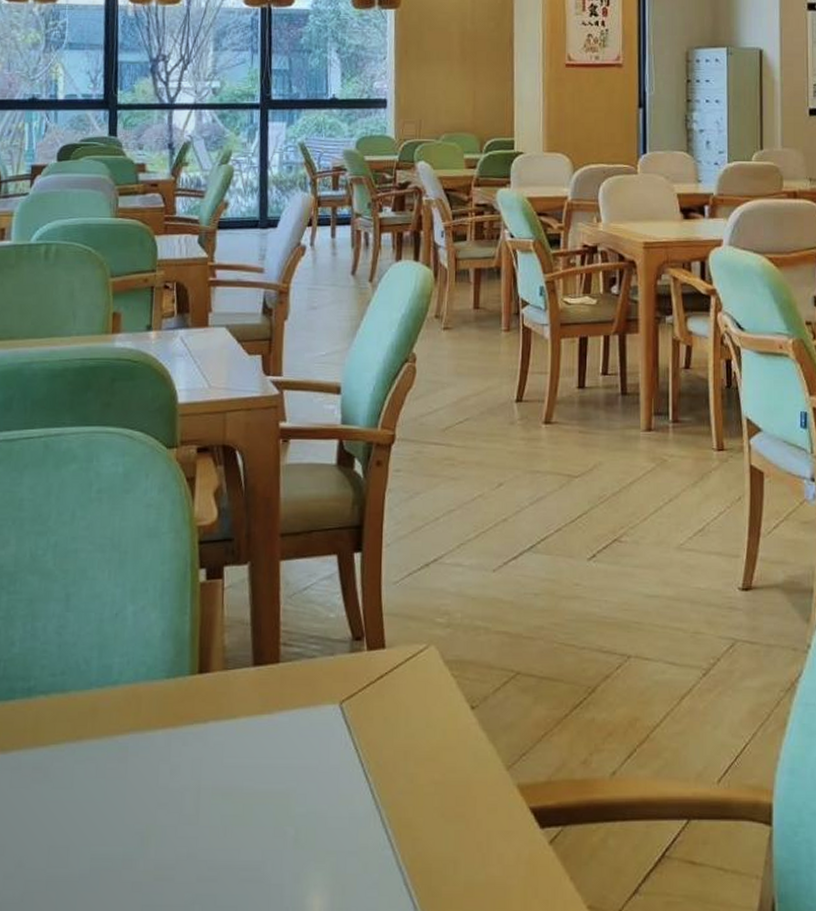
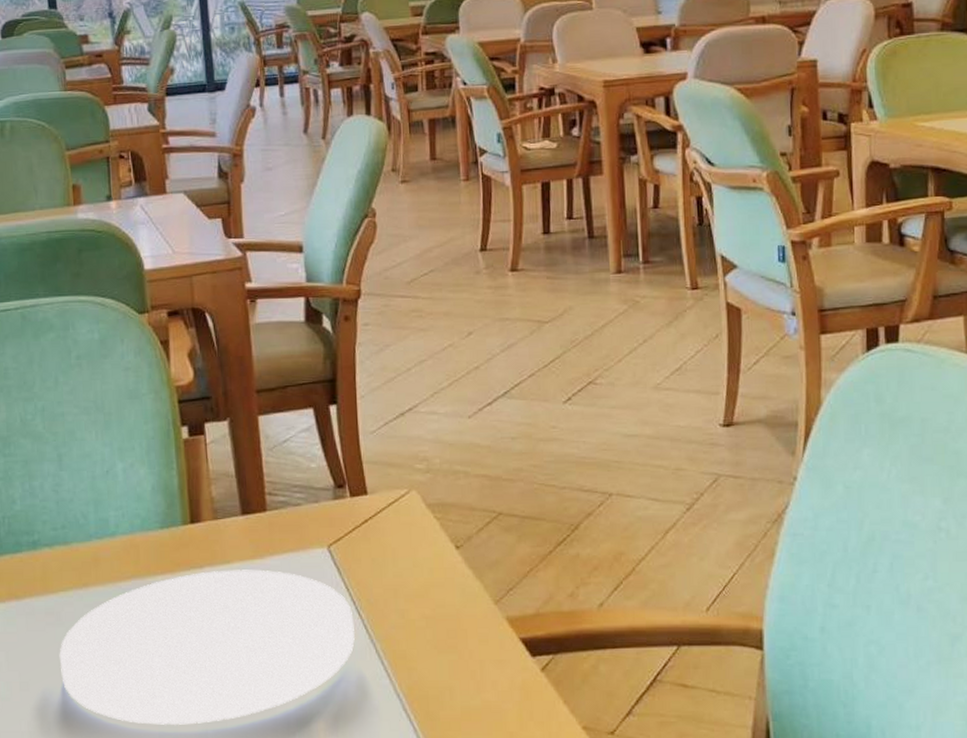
plate: none [42,725,360,898] -> present [59,569,355,725]

